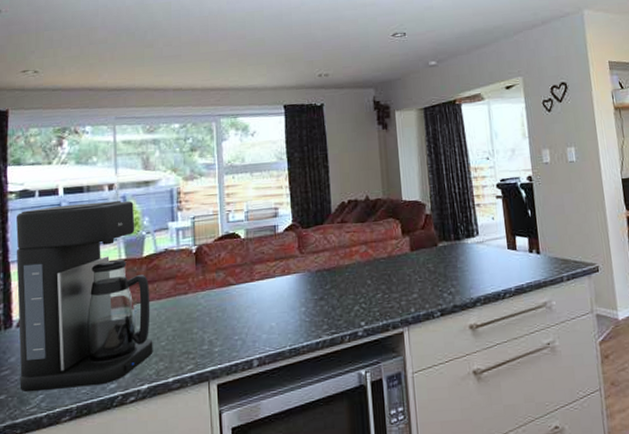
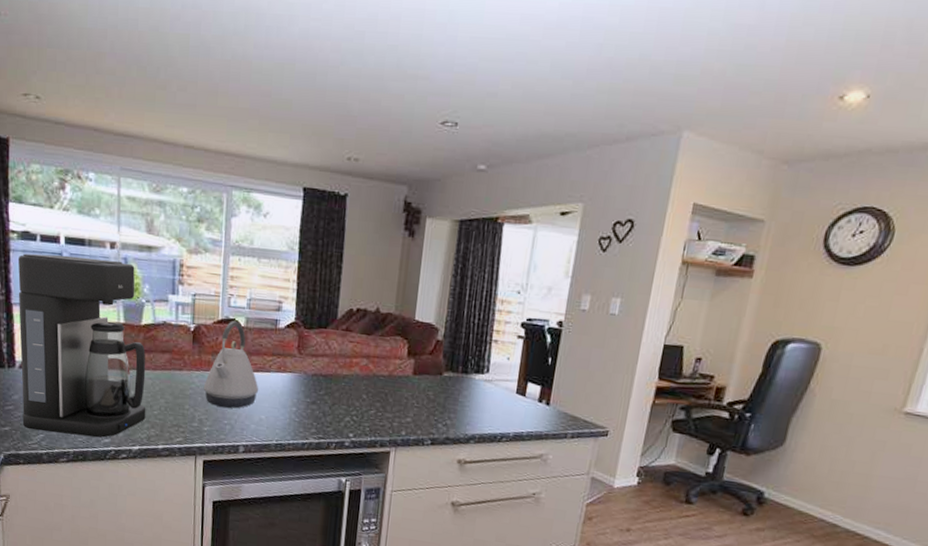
kettle: none [210,234,266,323] -> present [203,320,259,409]

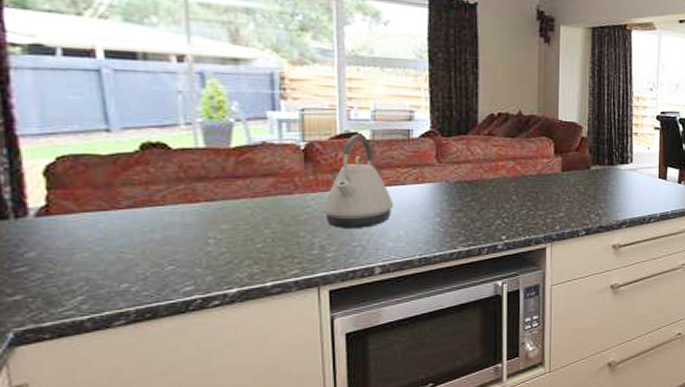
coffee maker: present [17,253,146,438] -> none [24,71,245,293]

